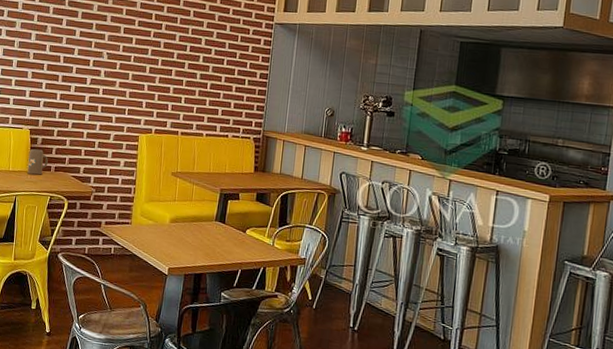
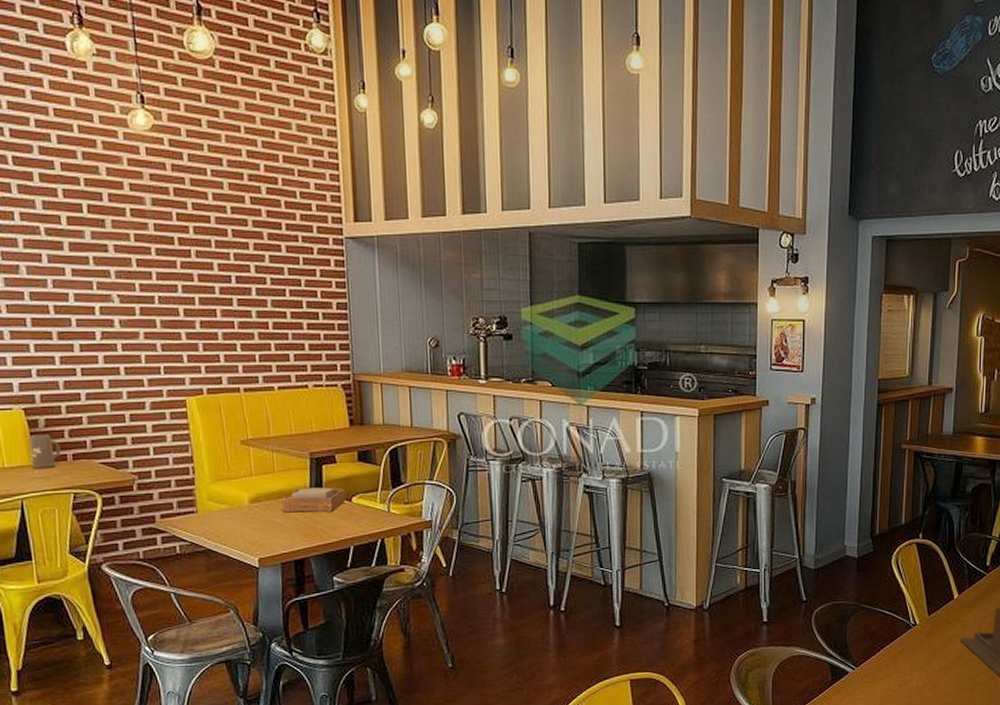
napkin holder: none [192,216,242,240] -> present [281,487,346,513]

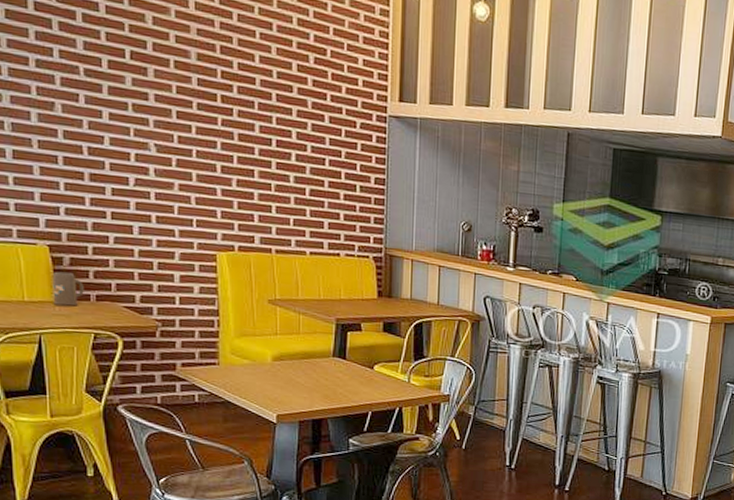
napkin holder: present [281,487,346,513] -> none [304,351,368,378]

